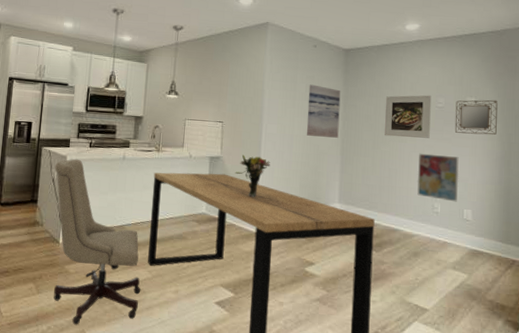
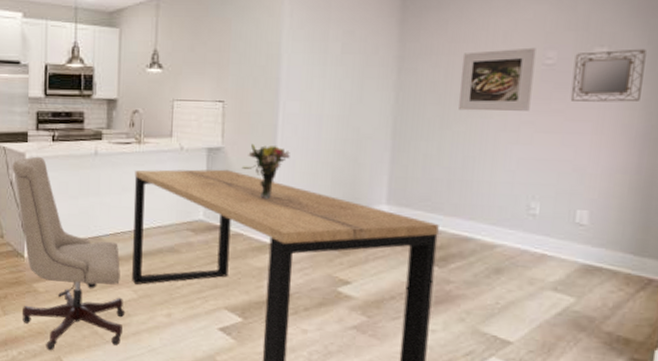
wall art: present [307,84,341,138] -> none [342,42,394,116]
wall art: present [417,153,459,202] -> none [505,132,574,200]

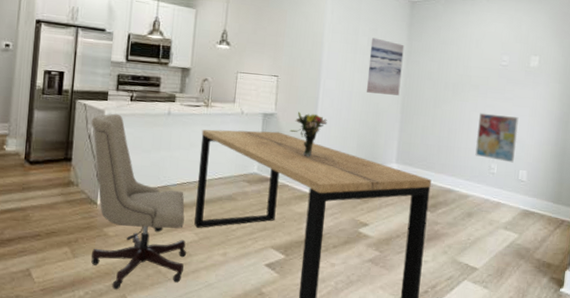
wall art: none [342,42,394,116] -> present [367,37,405,96]
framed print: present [459,47,537,111] -> none [446,52,496,98]
wall art: none [505,132,574,200] -> present [475,112,519,163]
home mirror: present [570,48,646,102] -> none [516,58,561,95]

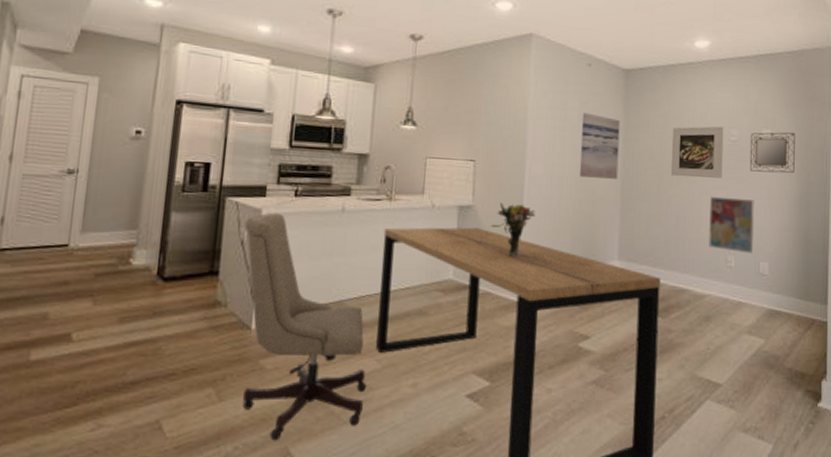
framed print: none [446,52,496,98] -> present [671,126,724,178]
home mirror: none [516,58,561,95] -> present [749,132,795,174]

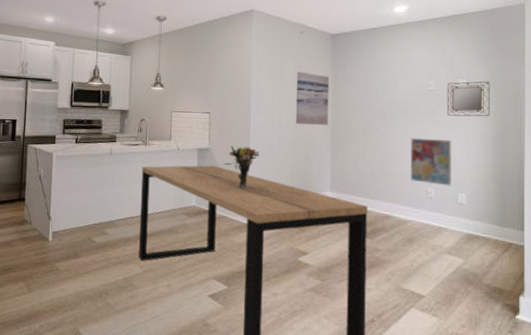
chair: present [243,212,367,441] -> none [41,155,133,323]
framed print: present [671,126,724,178] -> none [375,78,422,122]

